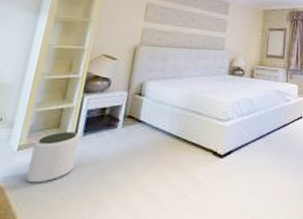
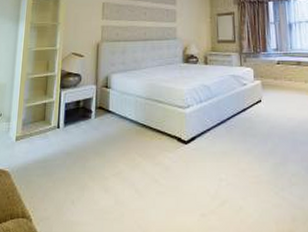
plant pot: present [26,131,80,183] -> none [25,123,62,169]

